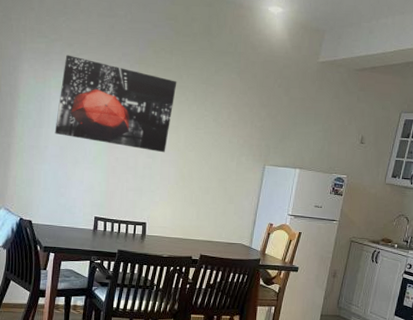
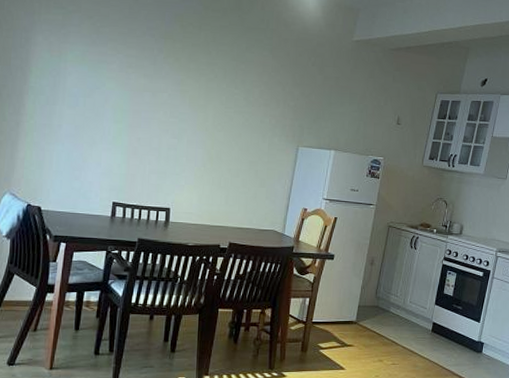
wall art: present [54,55,177,153] -> none [70,27,206,133]

